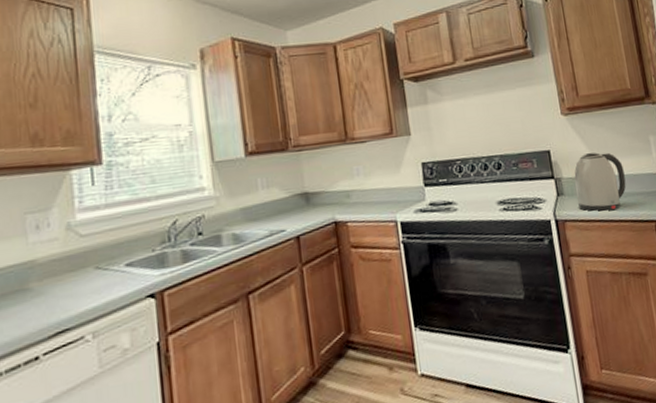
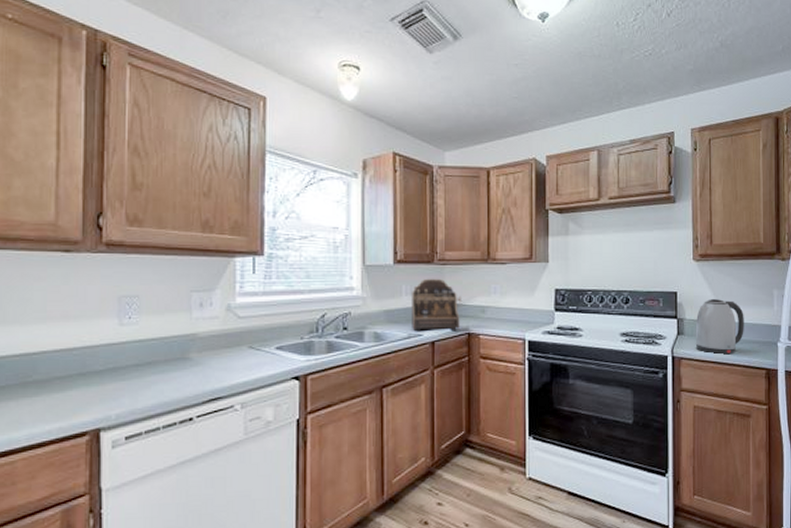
spice rack: none [268,166,325,228] -> present [412,278,463,332]

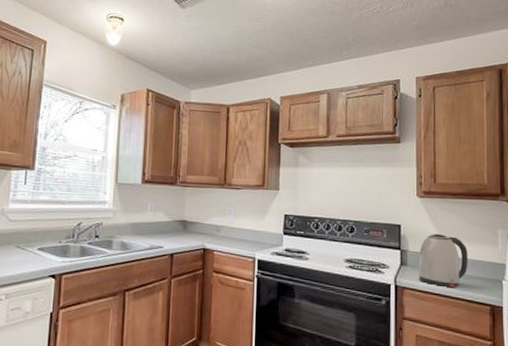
spice rack: present [412,278,463,332] -> none [154,197,200,246]

